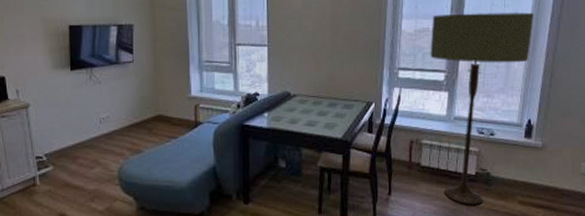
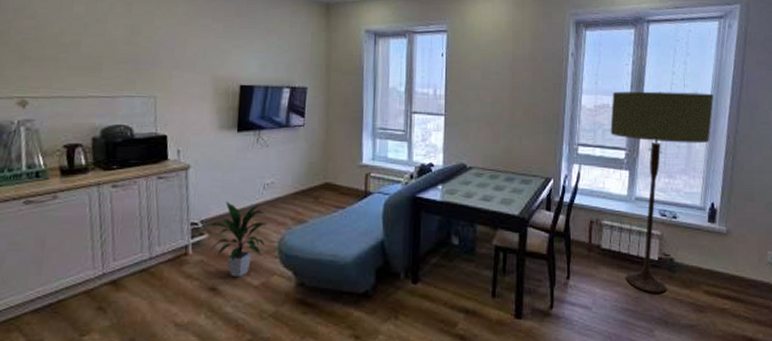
indoor plant: none [49,136,106,204] -> present [205,201,267,278]

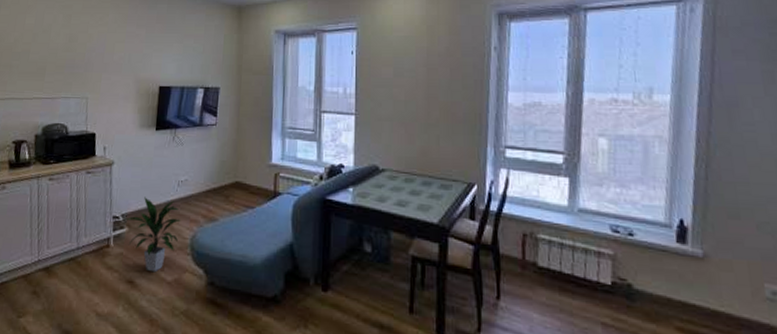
floor lamp: present [610,91,714,293] -> none [543,87,676,326]

